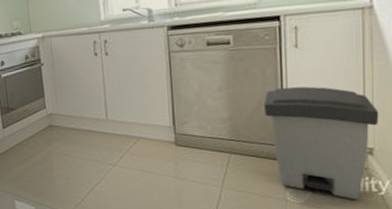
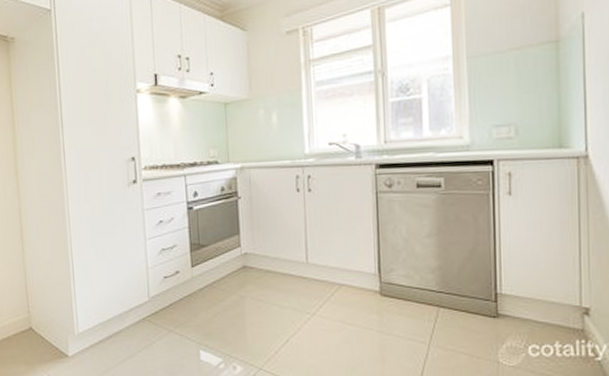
trash can: present [263,86,379,201] -> none [475,236,596,365]

